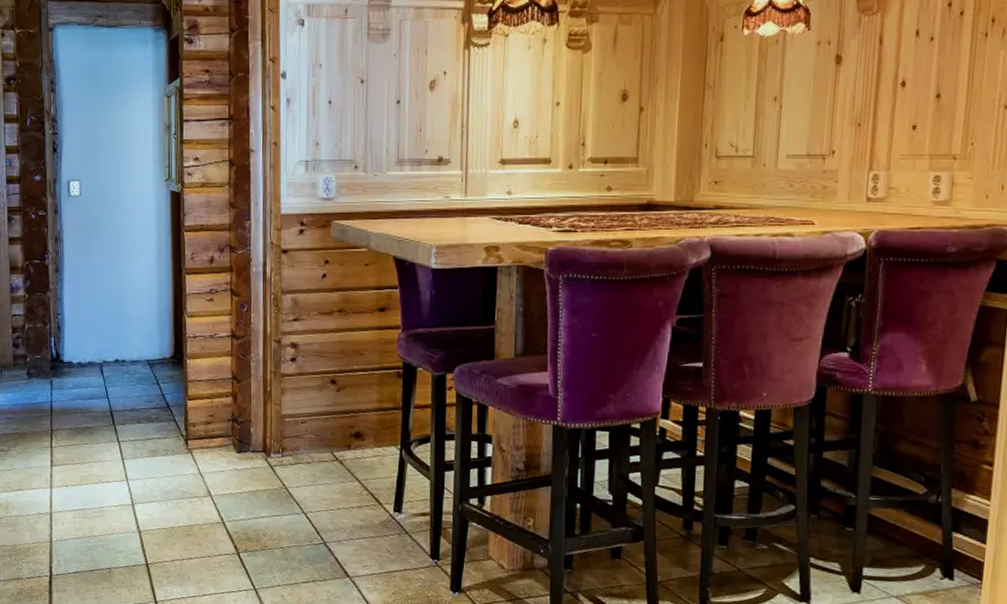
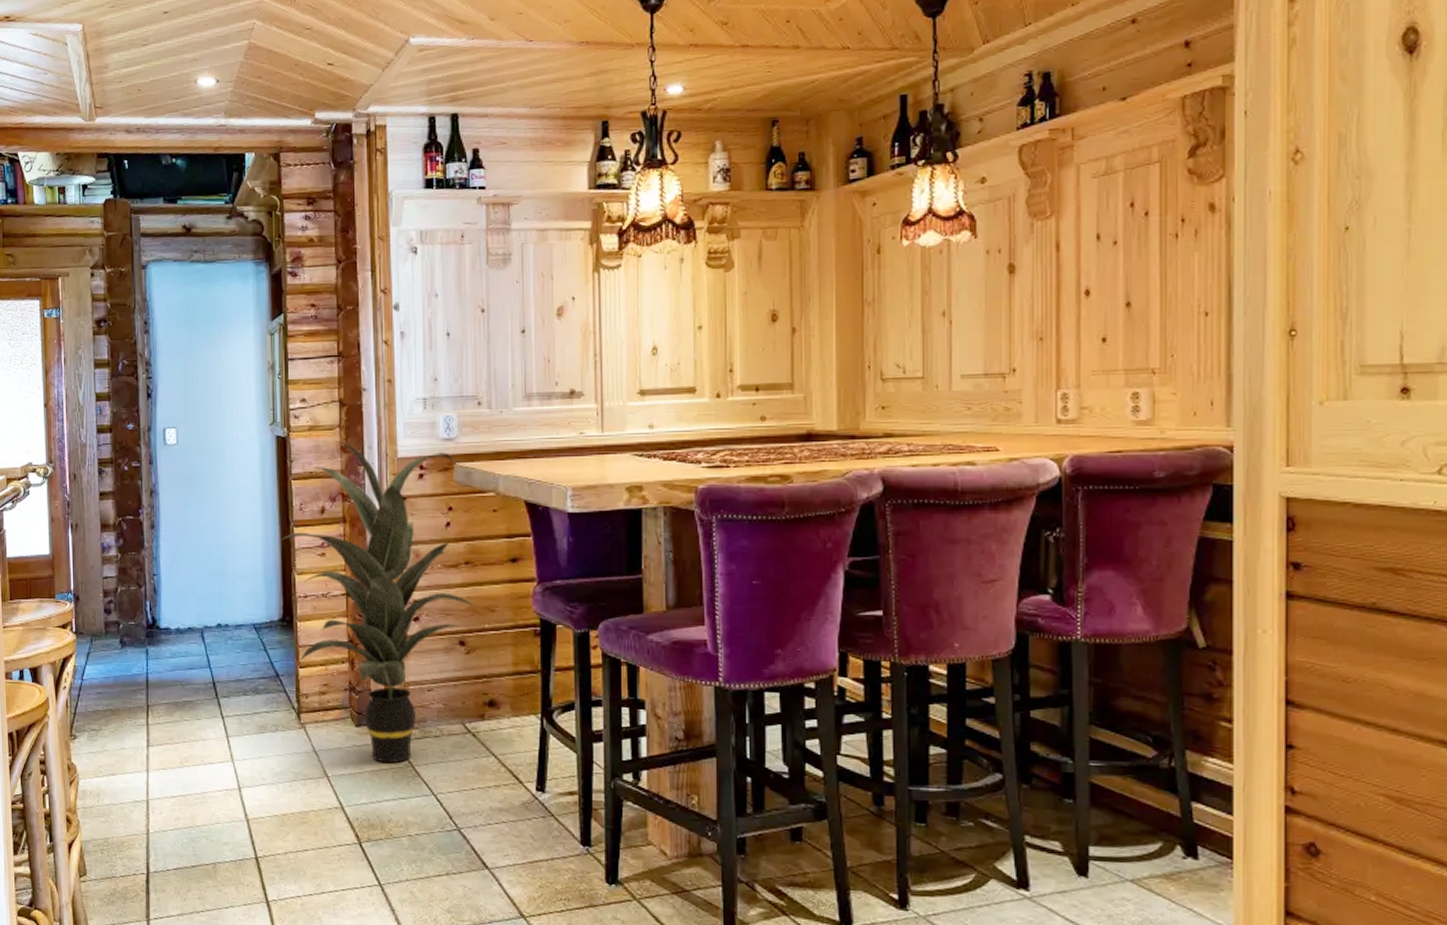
indoor plant: none [174,197,348,486] -> present [281,440,477,764]

